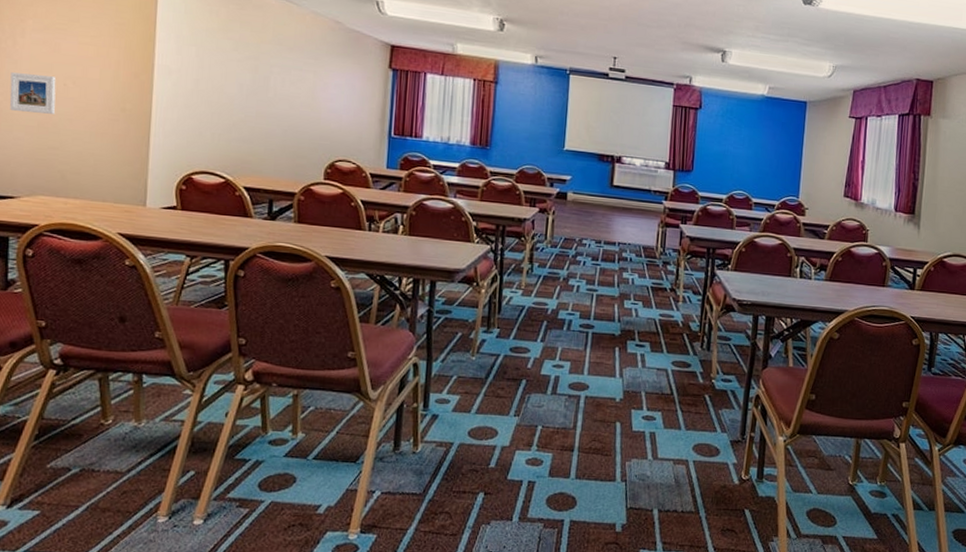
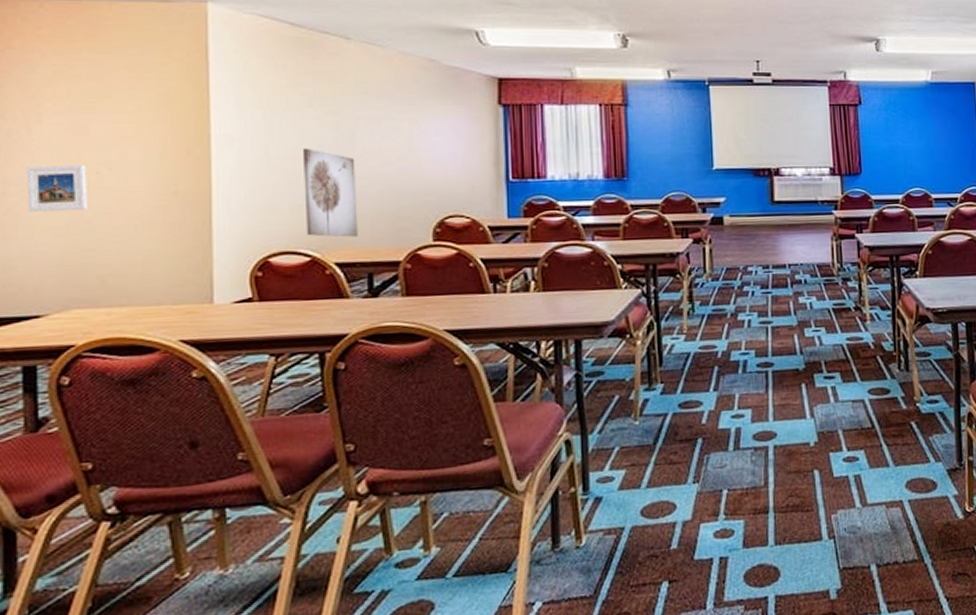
wall art: none [223,86,268,167] -> present [302,148,358,237]

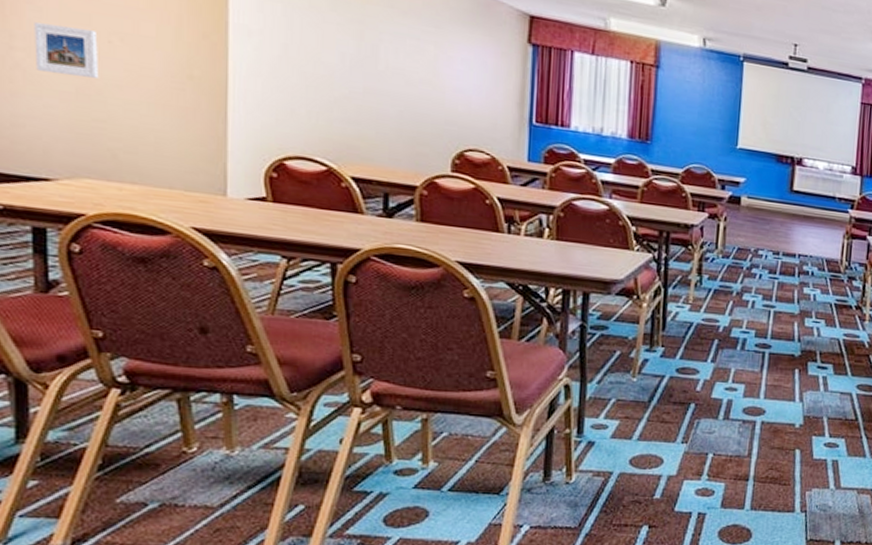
wall art: present [302,148,358,237] -> none [323,54,377,154]

